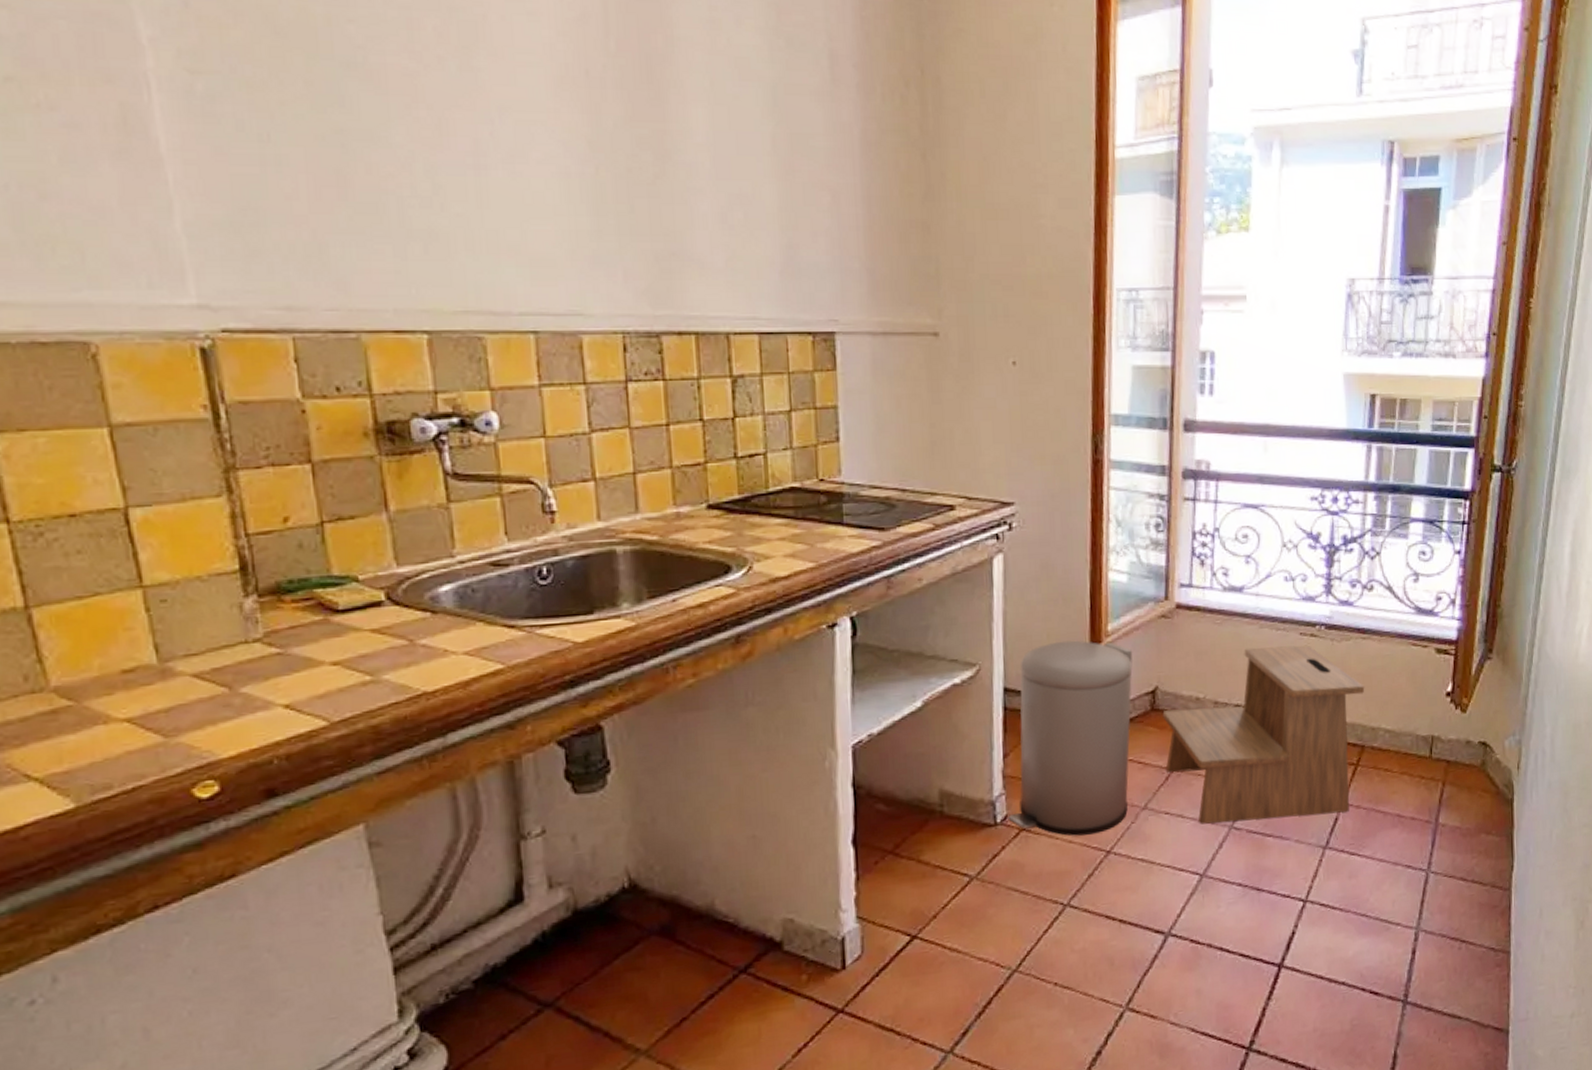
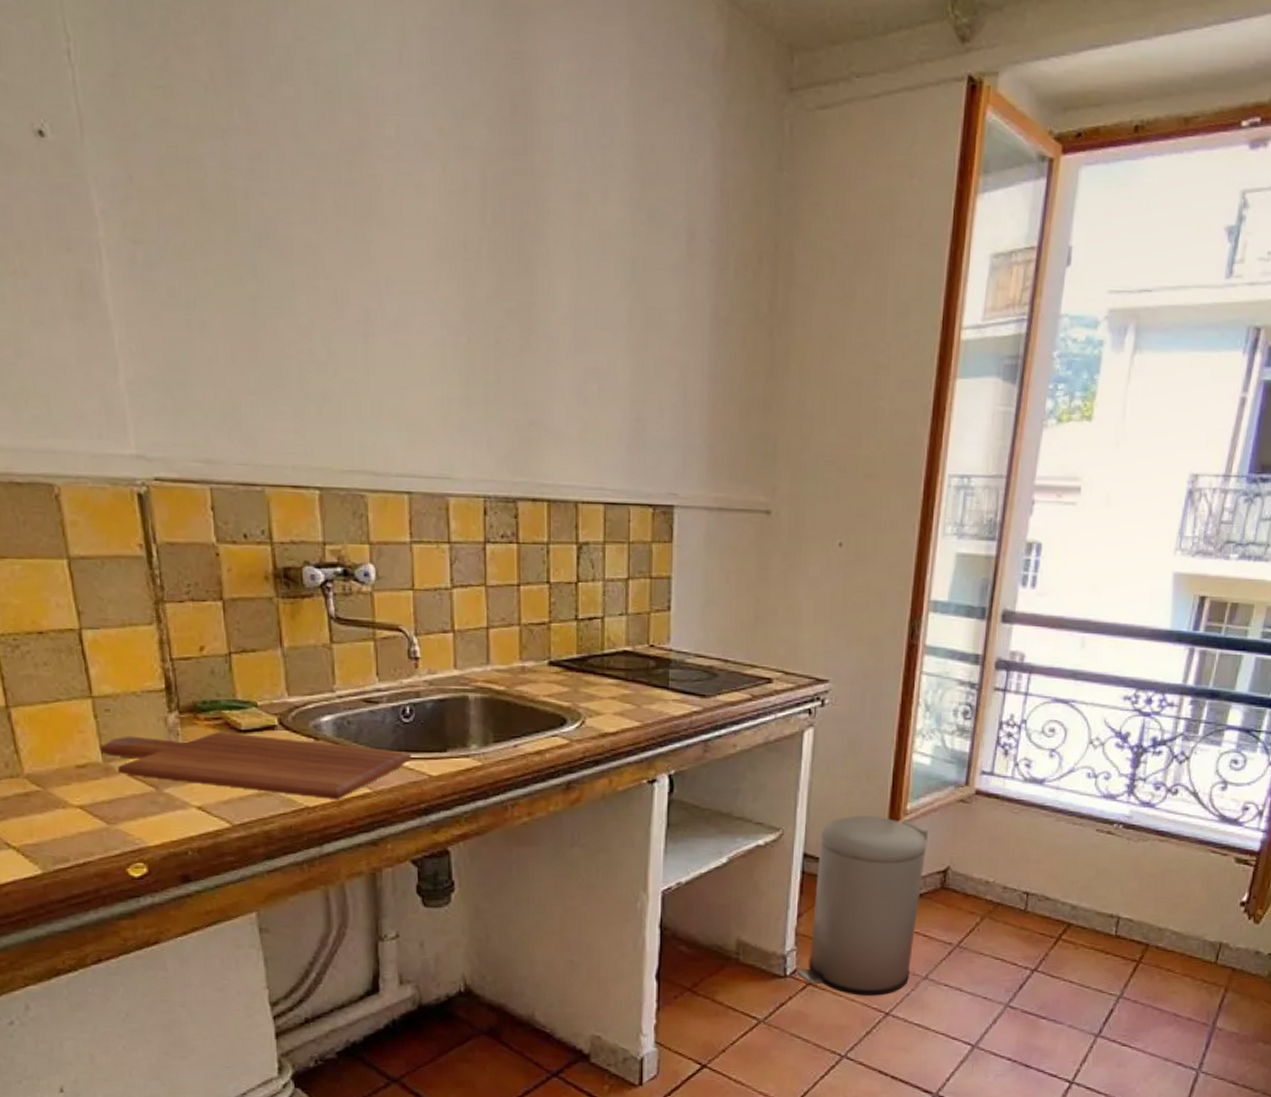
cutting board: none [153,613,551,681] -> present [99,732,411,799]
step stool: present [1162,645,1365,824] -> none [949,839,1157,1005]

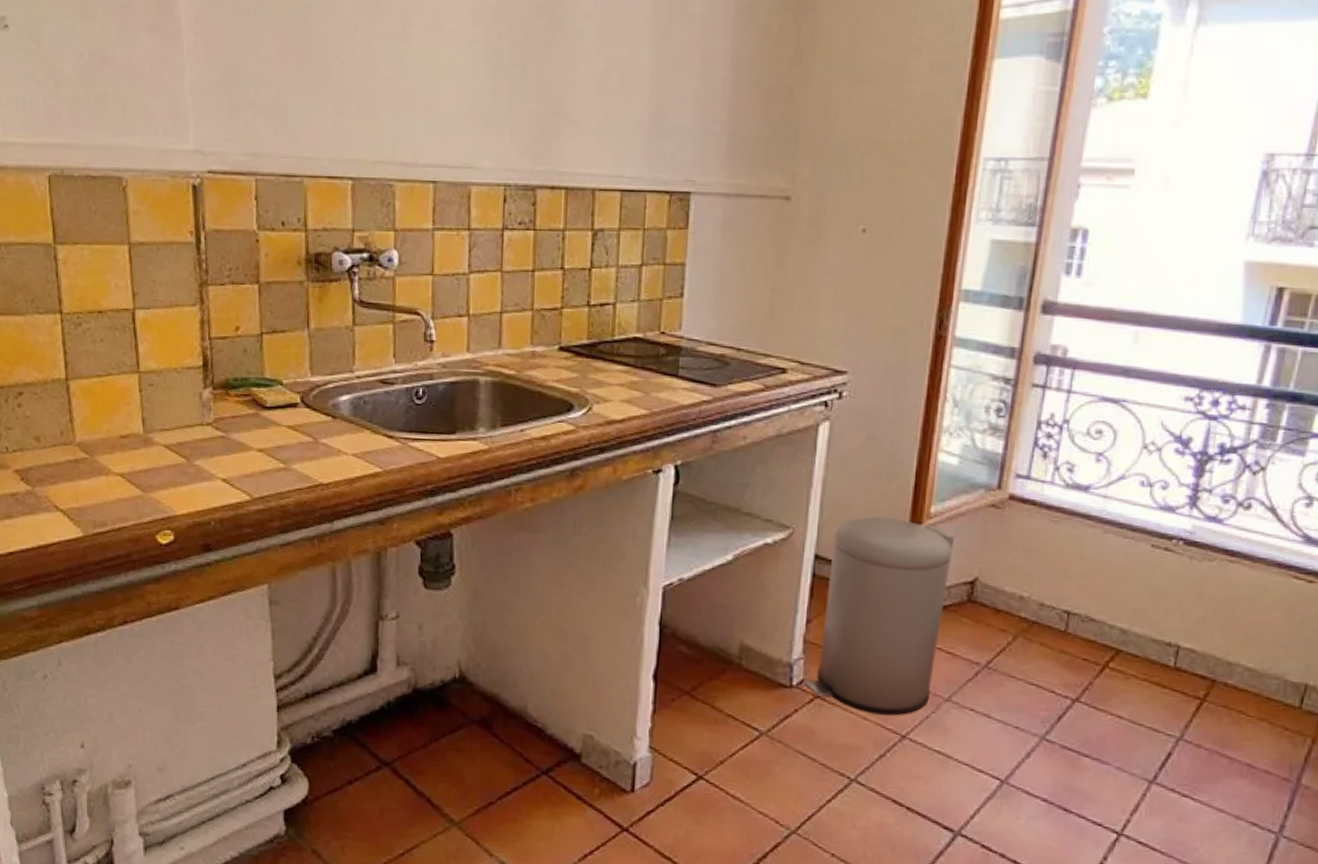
cutting board: present [99,732,411,799] -> none [141,408,421,477]

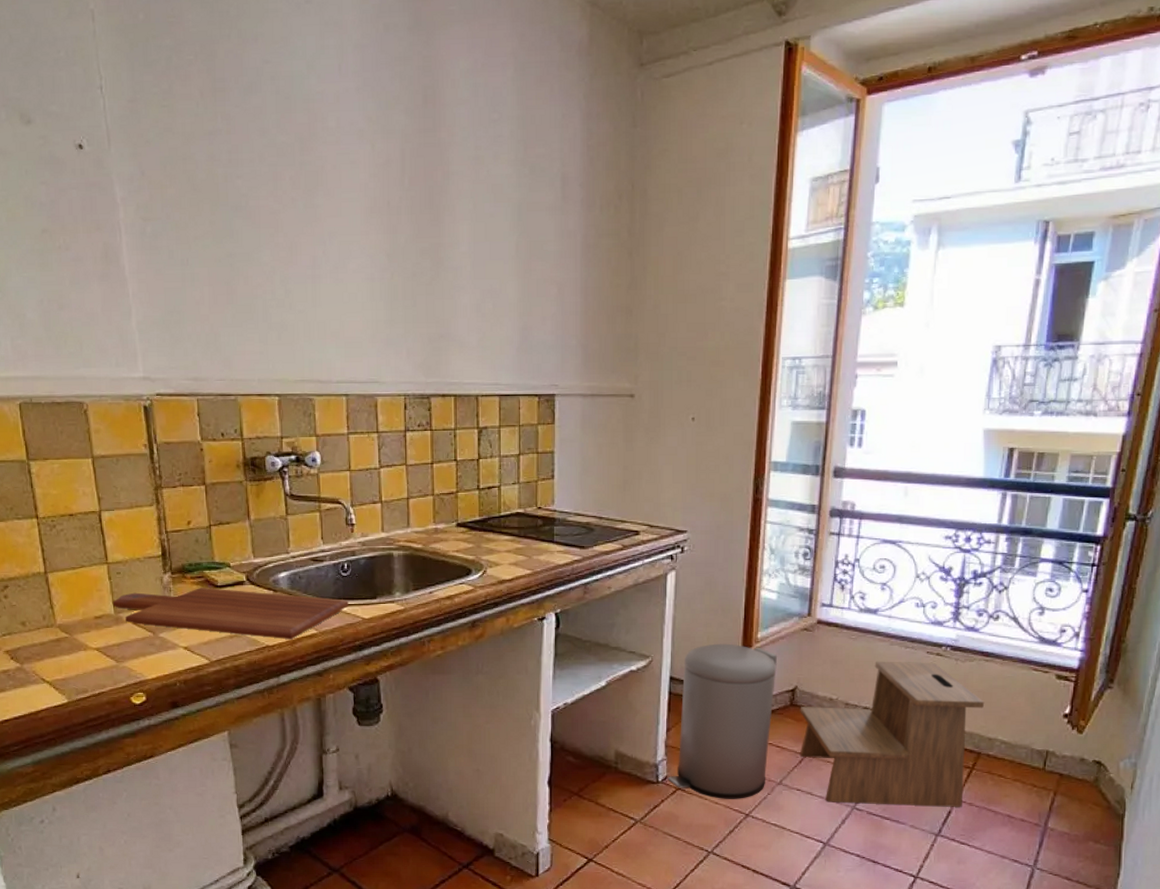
cutting board: none [141,408,421,477] -> present [112,588,349,639]
step stool: none [975,552,1225,749] -> present [799,661,985,807]

